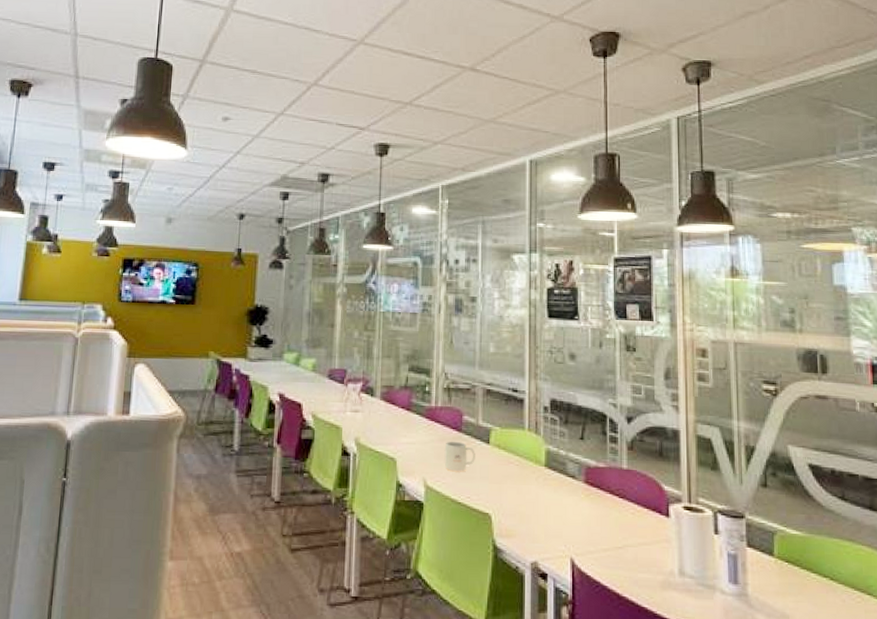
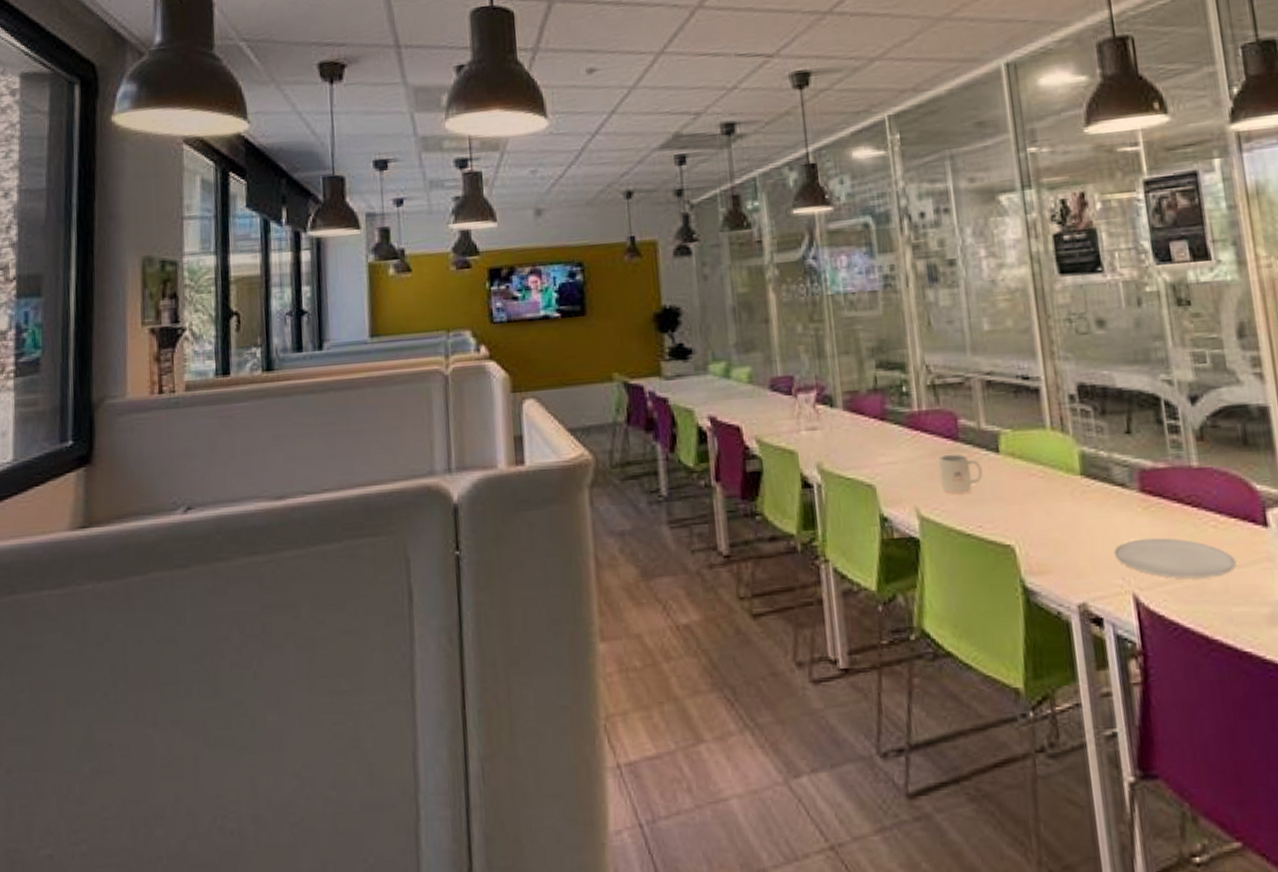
plate: none [561,517,645,551] -> present [1113,537,1237,579]

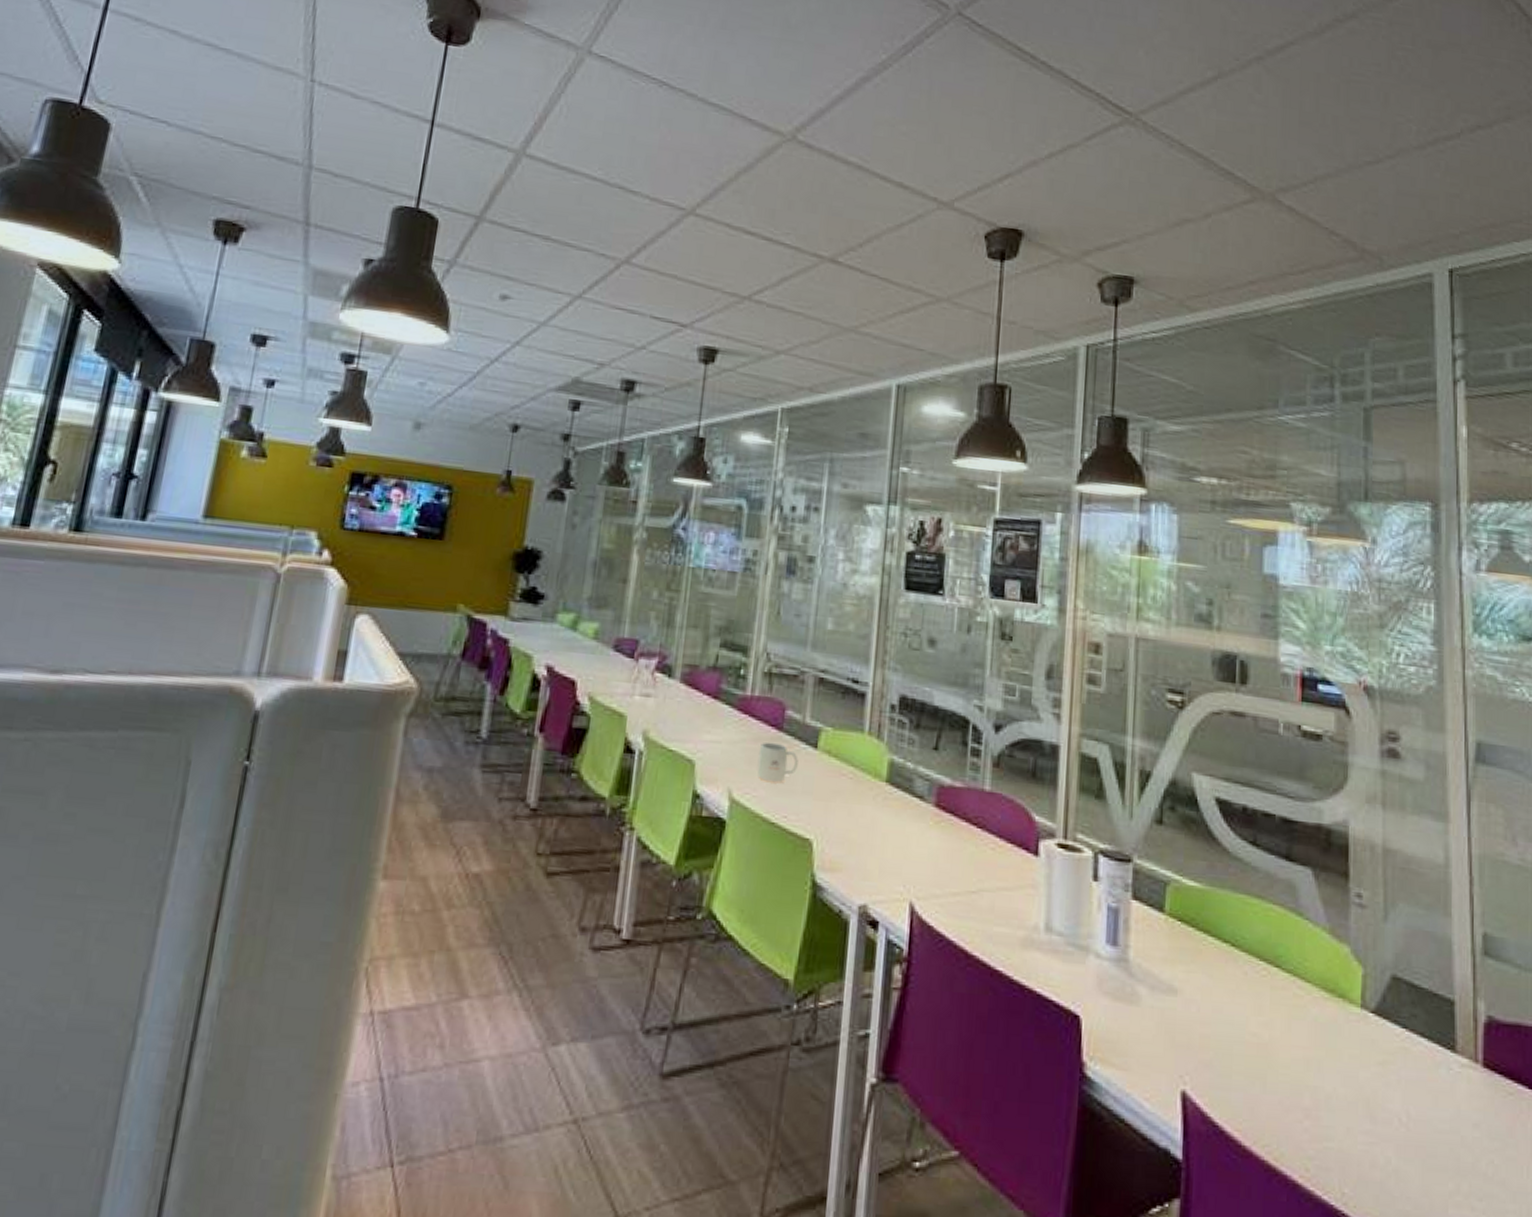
plate: present [1113,537,1237,579] -> none [900,850,1005,897]

